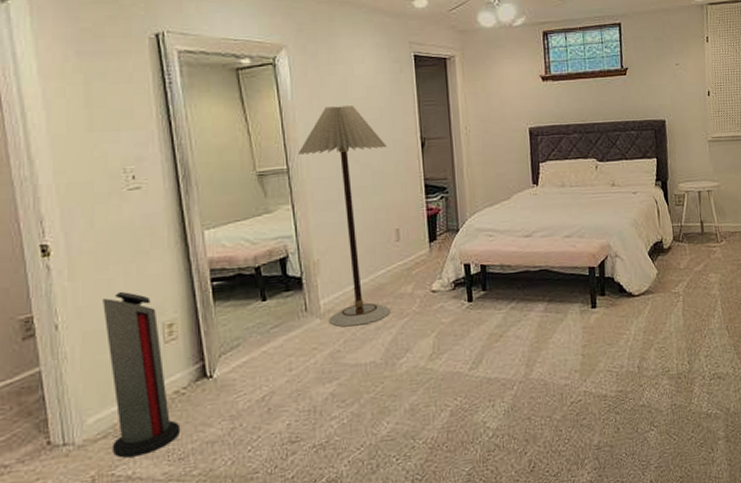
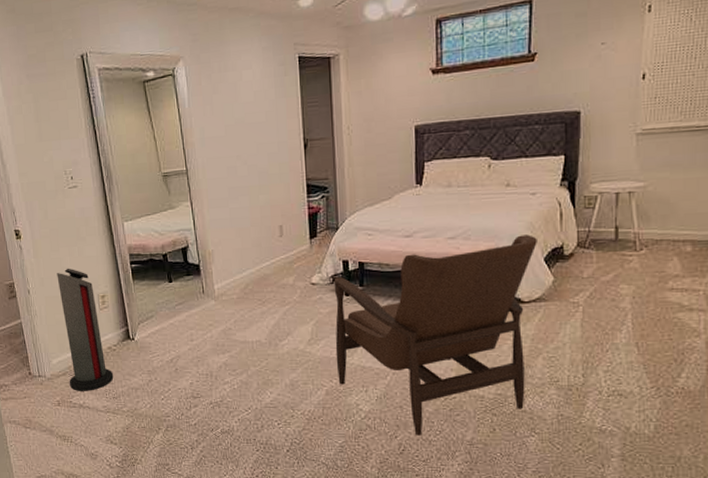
floor lamp: present [298,106,390,327] -> none [195,110,274,309]
armchair: none [455,231,643,448] -> present [334,234,537,436]

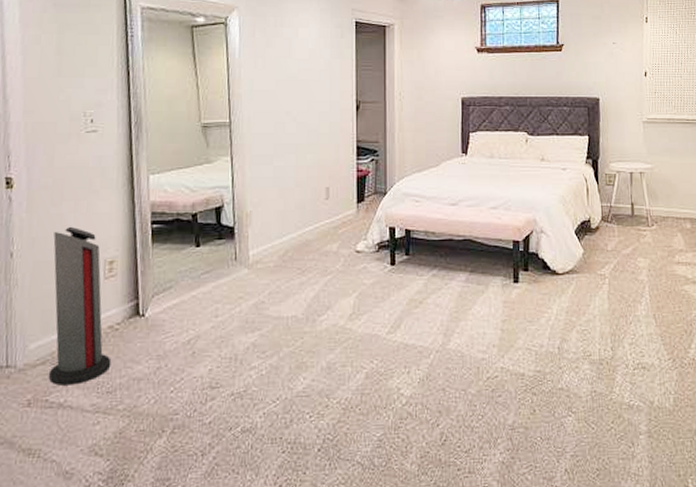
armchair: present [334,234,537,436] -> none [378,207,569,422]

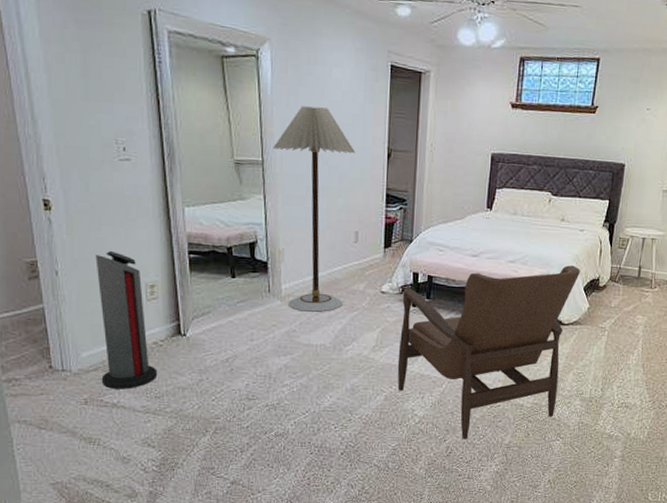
floor lamp: none [240,66,324,279] -> present [273,106,356,312]
armchair: none [378,207,569,422] -> present [397,265,580,439]

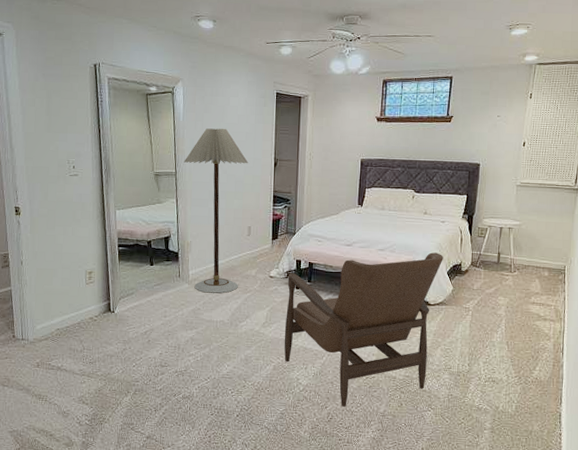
air purifier: present [95,250,158,389] -> none [50,245,92,356]

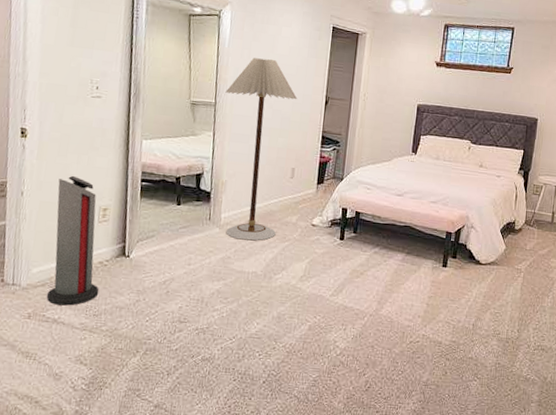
air purifier: none [50,245,92,356] -> present [46,175,99,306]
armchair: present [284,252,443,407] -> none [321,208,497,374]

